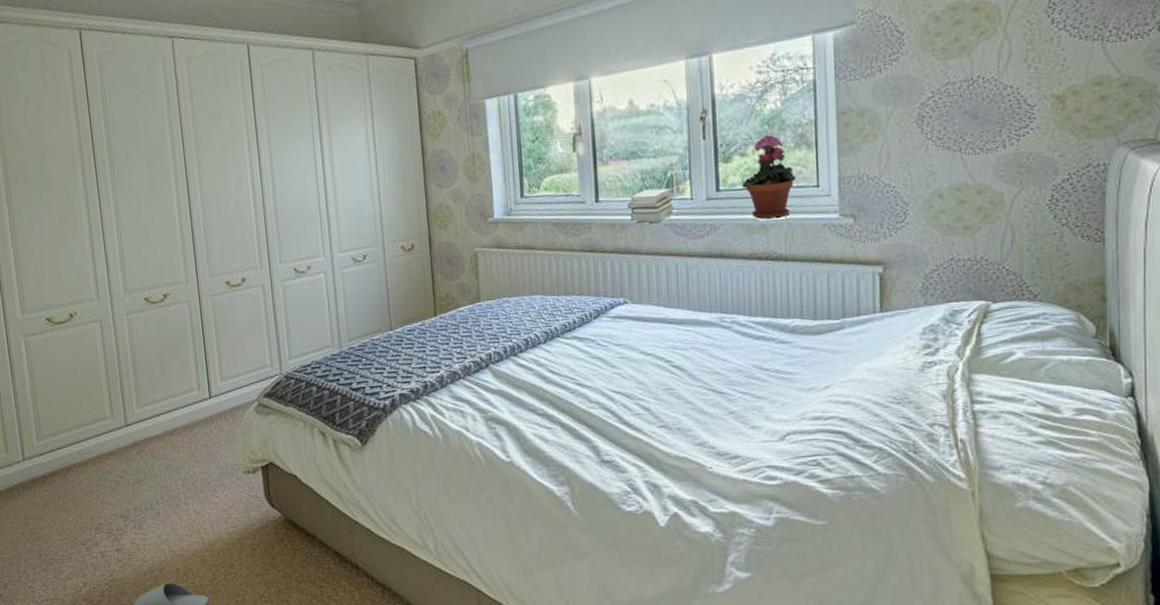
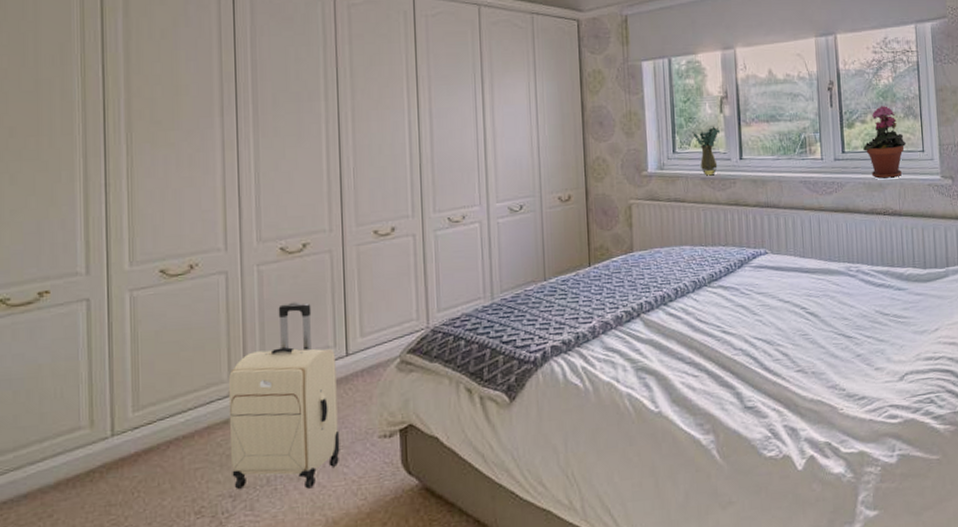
suitcase: none [111,348,210,514] -> present [228,302,340,489]
vase: none [542,164,574,221] -> present [692,124,721,176]
books: present [627,188,677,223] -> none [767,149,809,180]

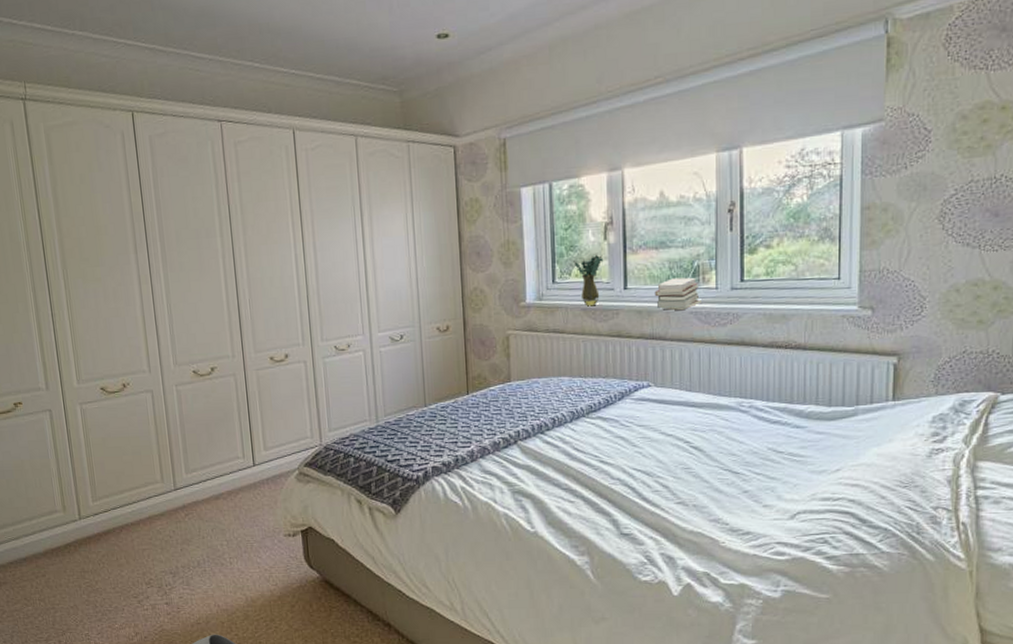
suitcase: present [228,302,340,489] -> none [161,418,254,573]
books: none [767,149,809,180] -> present [654,277,701,311]
potted plant: present [863,106,907,180] -> none [766,228,819,310]

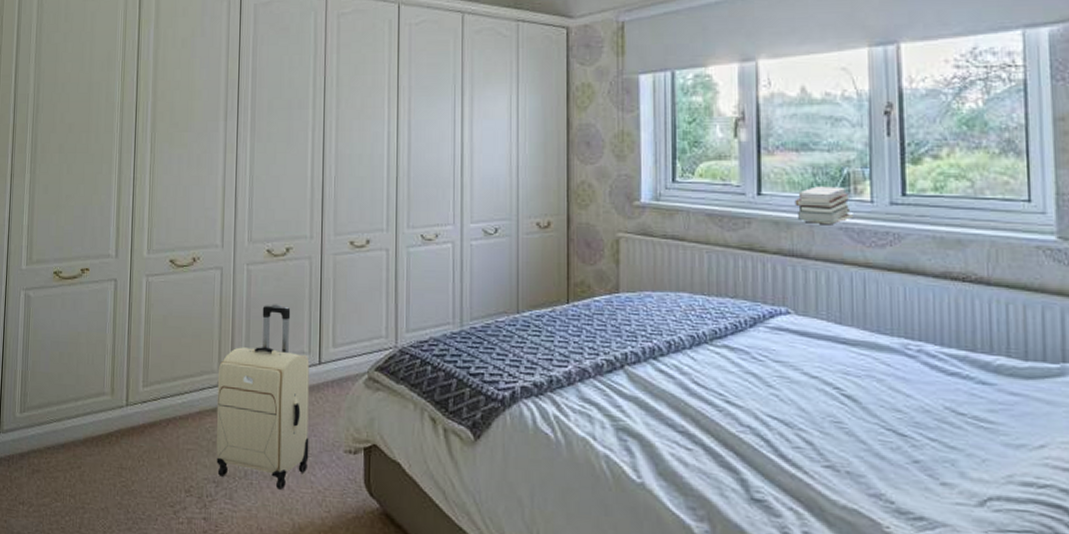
suitcase: none [161,418,254,573] -> present [216,304,309,490]
vase: present [573,252,604,307] -> none [698,151,734,212]

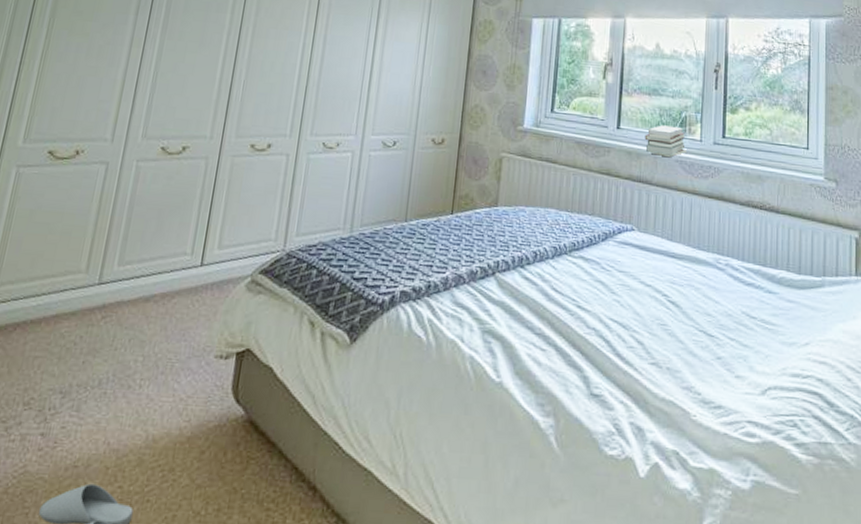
suitcase: present [216,304,309,490] -> none [66,202,191,399]

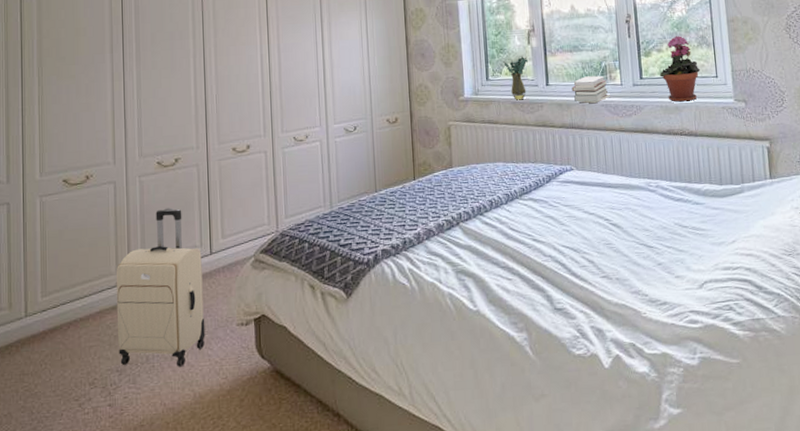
suitcase: none [66,202,191,399] -> present [116,208,205,367]
vase: none [573,89,601,141] -> present [503,55,529,100]
potted plant: none [745,96,791,172] -> present [660,36,701,103]

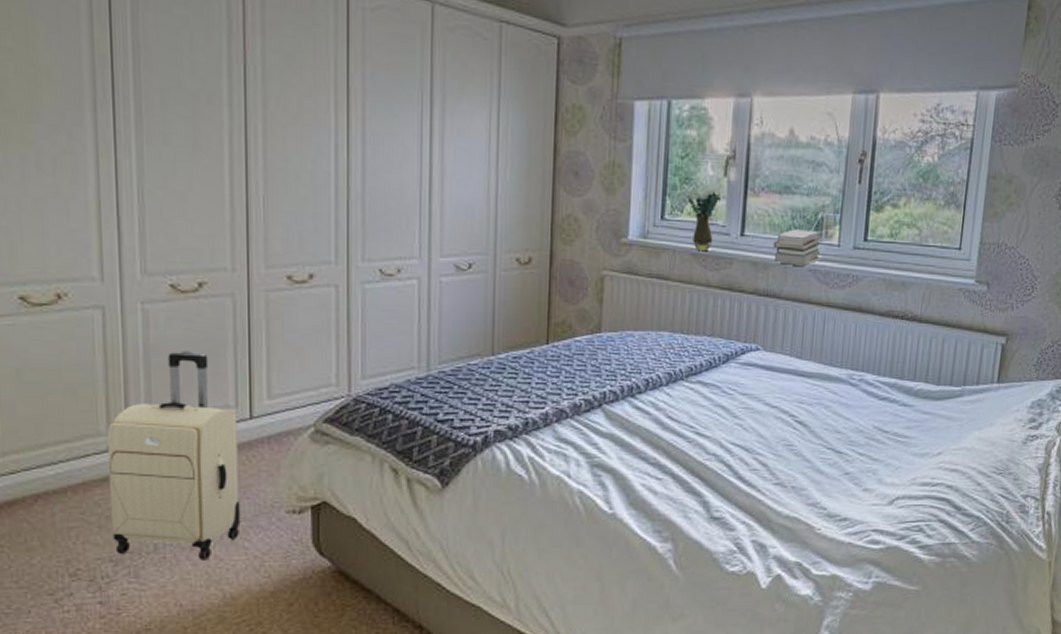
potted plant: present [660,36,701,103] -> none [890,189,942,278]

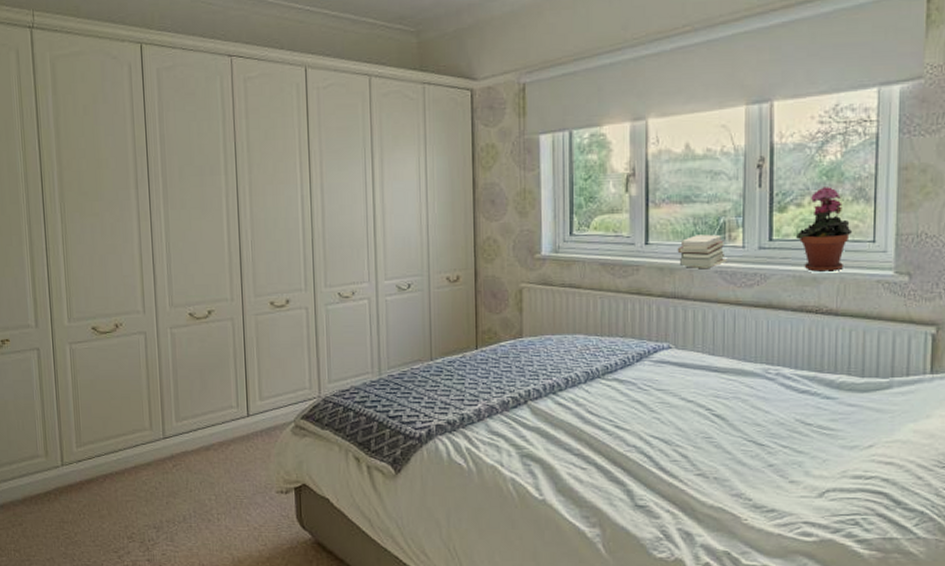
suitcase: present [107,350,241,560] -> none [150,364,243,530]
vase: present [687,189,722,252] -> none [593,205,625,261]
potted plant: none [890,189,942,278] -> present [796,187,853,273]

